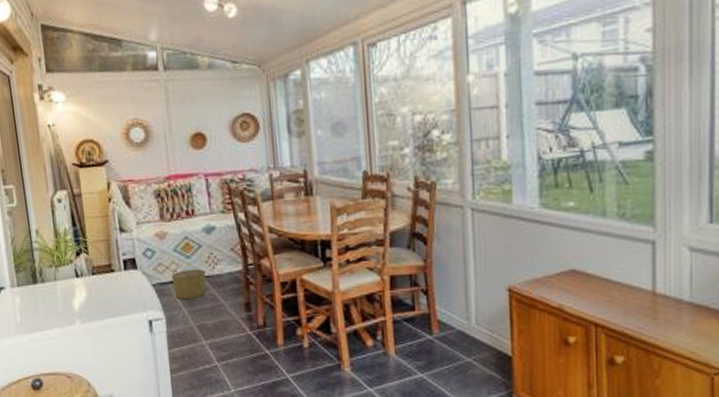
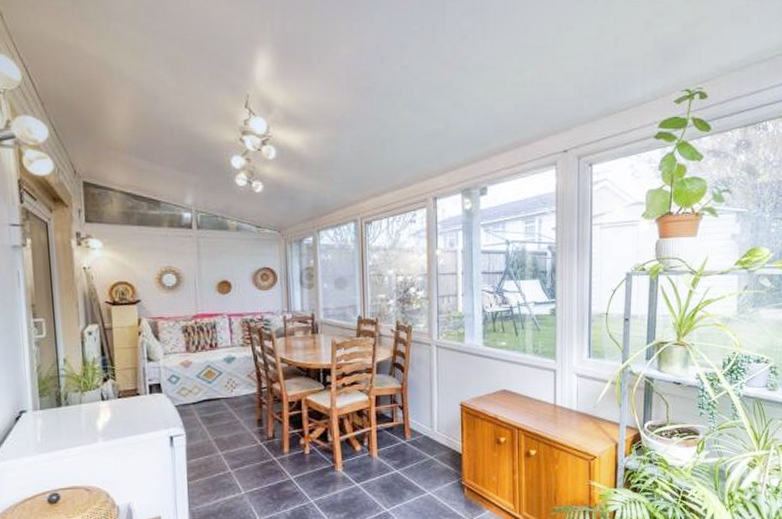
basket: present [171,268,206,300] -> none [193,392,224,418]

